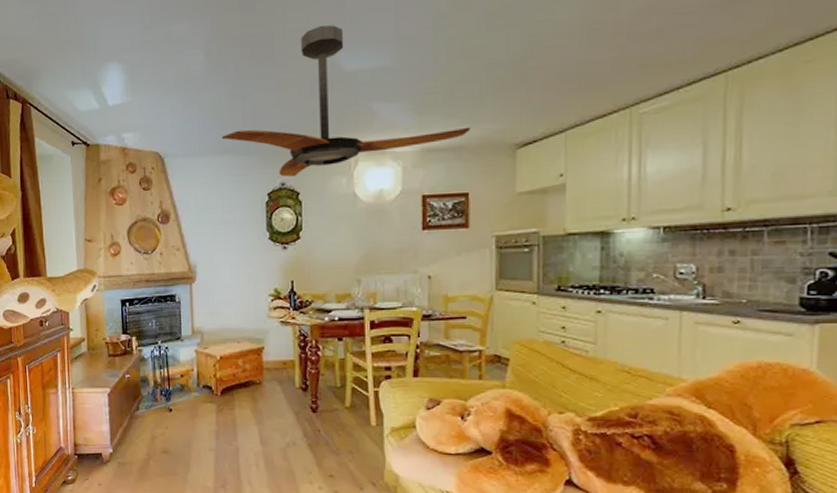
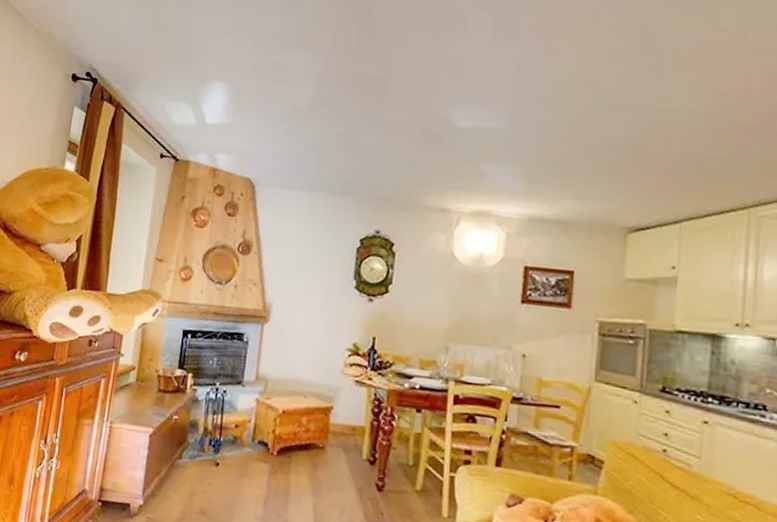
ceiling fan: present [221,25,471,177] -> none [319,79,582,226]

